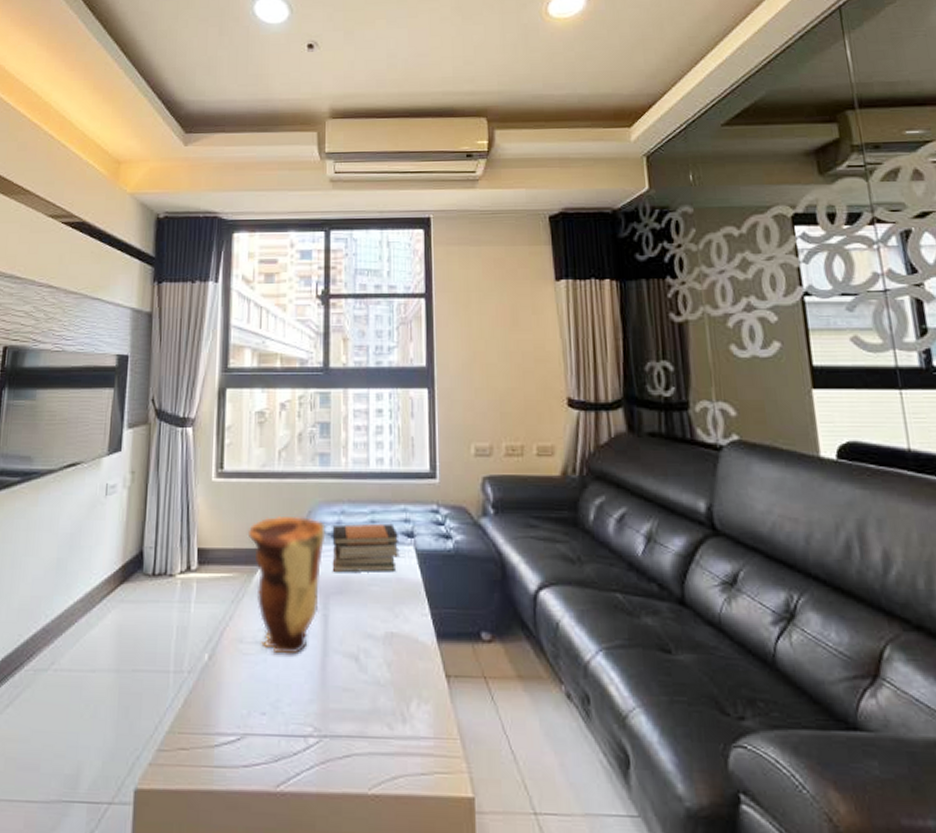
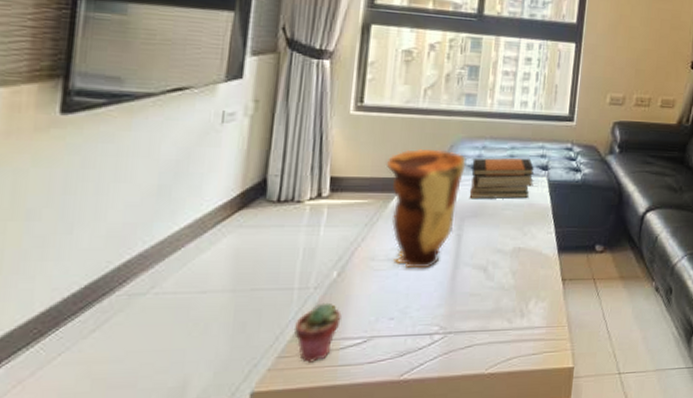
potted succulent: none [170,689,215,760] -> present [293,302,342,362]

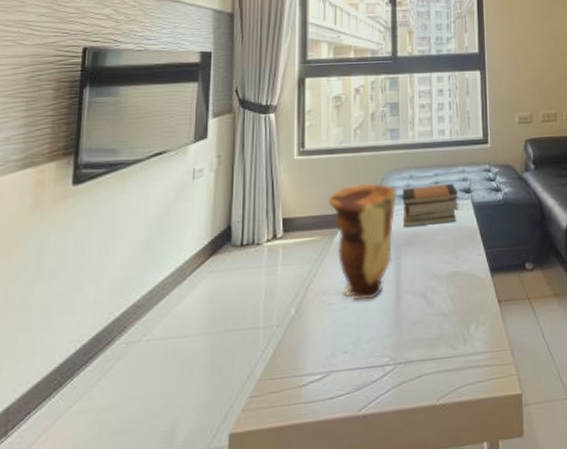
potted succulent: present [293,302,342,362] -> none [261,339,302,401]

